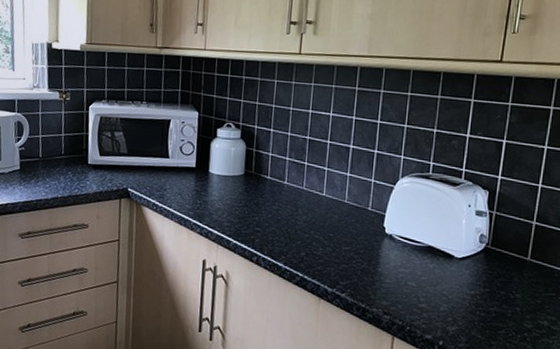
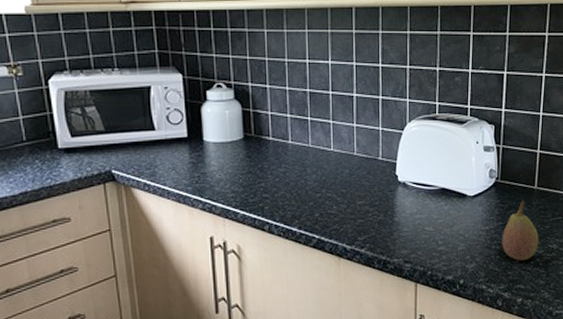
fruit: none [487,270,529,333] -> present [502,200,539,261]

